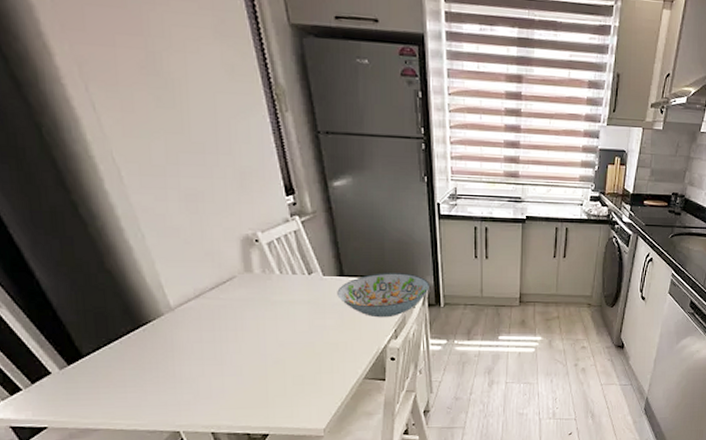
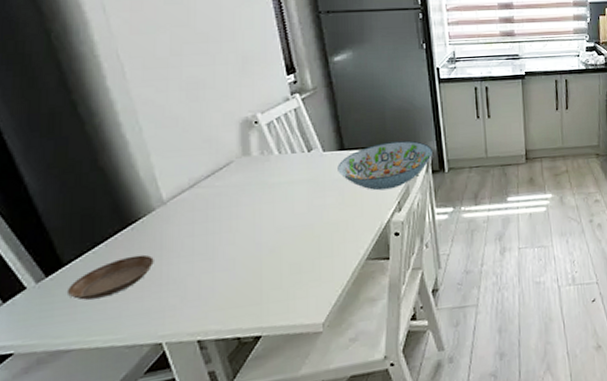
saucer: none [88,354,167,389] -> present [66,254,154,300]

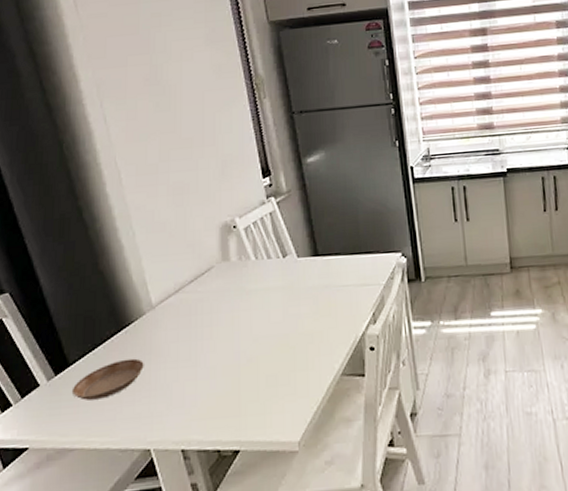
decorative bowl: present [337,140,432,191] -> none [312,246,408,300]

